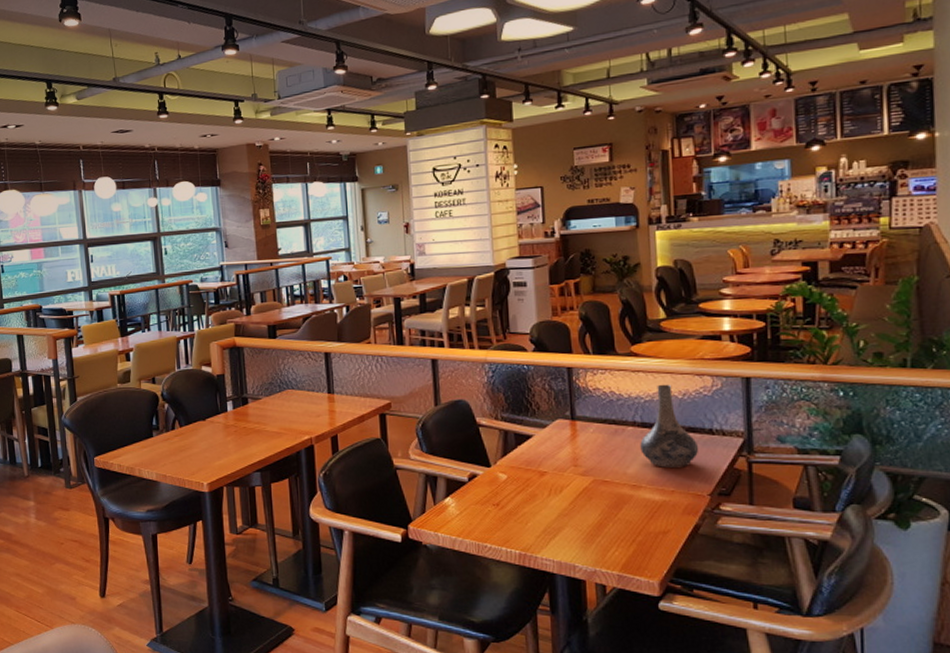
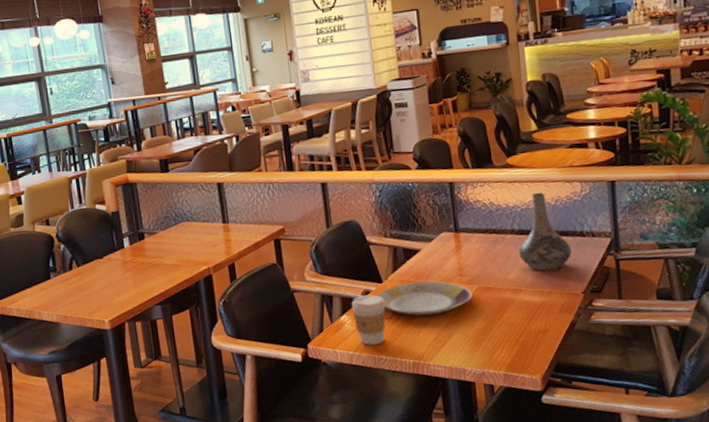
coffee cup: none [456,479,493,531] -> present [351,294,386,345]
plate: none [484,469,587,506] -> present [376,281,472,316]

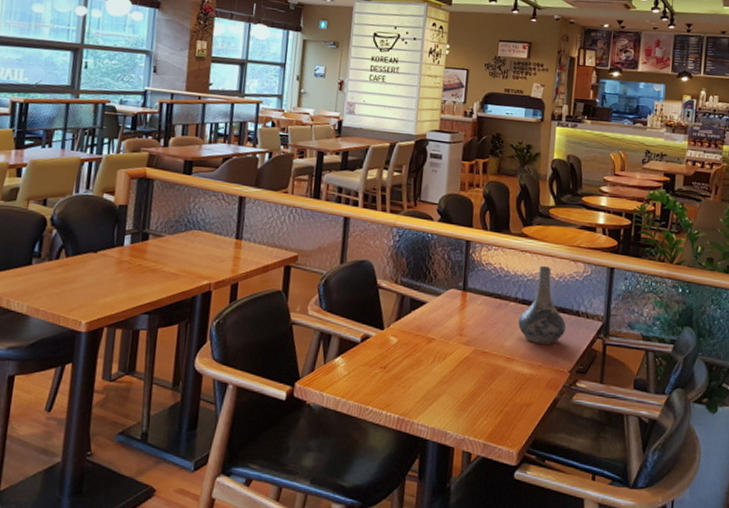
coffee cup: present [351,294,386,345] -> none [348,339,383,394]
plate: present [376,281,472,316] -> none [375,333,468,372]

